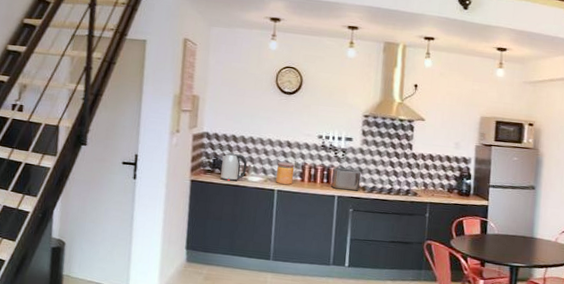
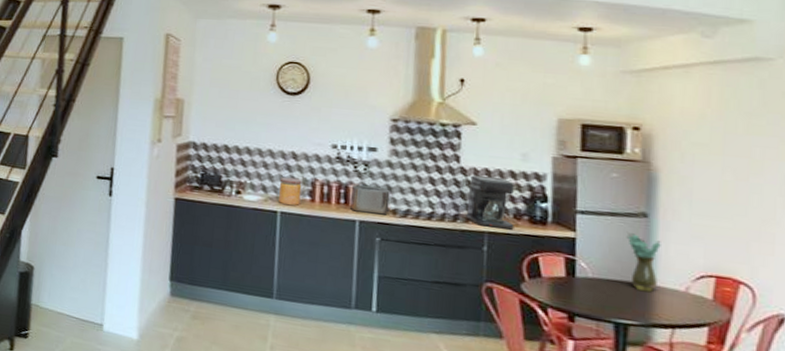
kettle: present [220,152,247,182] -> none [210,165,243,202]
coffee maker: none [414,159,449,201] -> present [464,175,514,230]
vase: none [520,200,542,244] -> present [626,231,661,293]

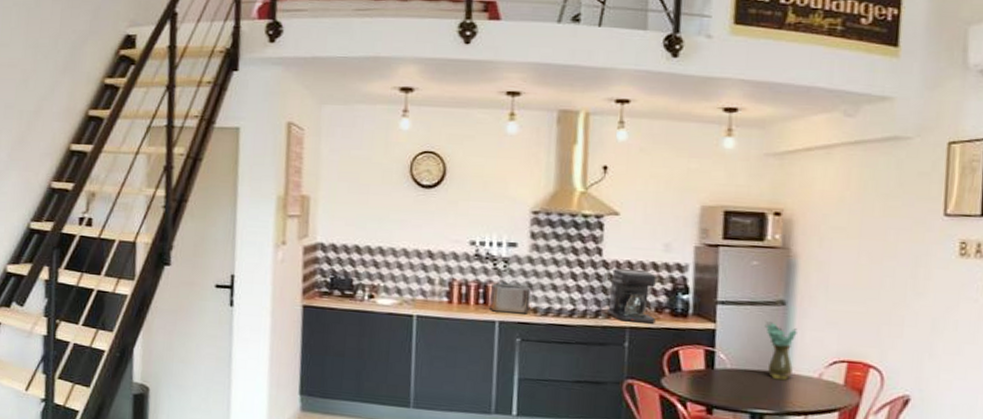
jar: present [279,177,302,206] -> none [414,277,439,309]

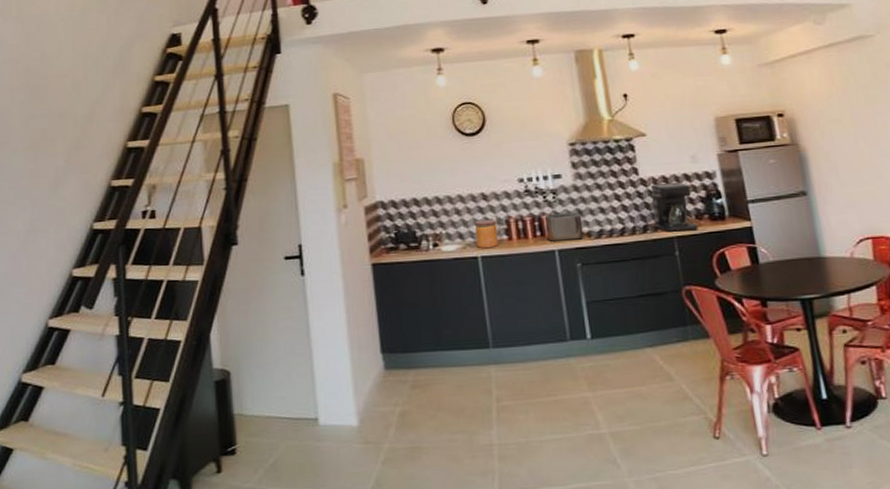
jar: none [414,277,439,309] -> present [474,219,499,249]
vase: present [764,320,798,382] -> none [792,211,828,266]

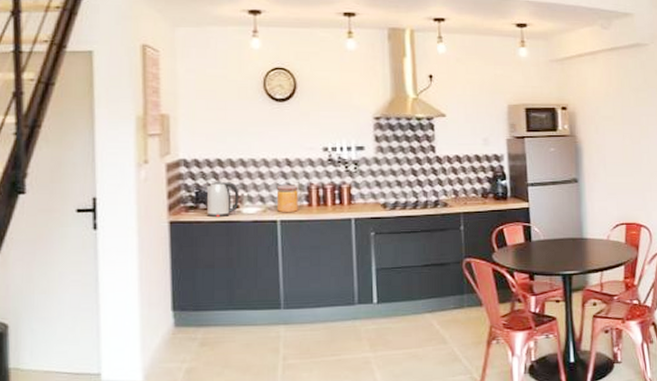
kettle: none [404,220,439,258] -> present [206,181,239,218]
toaster: present [545,212,585,243] -> none [345,183,381,211]
coffee maker: present [651,182,698,232] -> none [443,162,483,208]

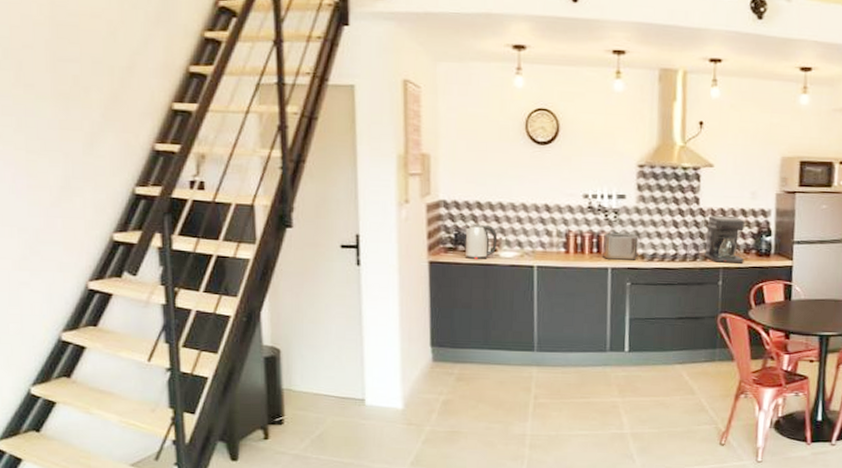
jar: present [276,185,298,213] -> none [534,230,556,259]
toaster: none [345,183,381,211] -> present [603,233,639,261]
coffee maker: none [443,162,483,208] -> present [703,215,745,264]

